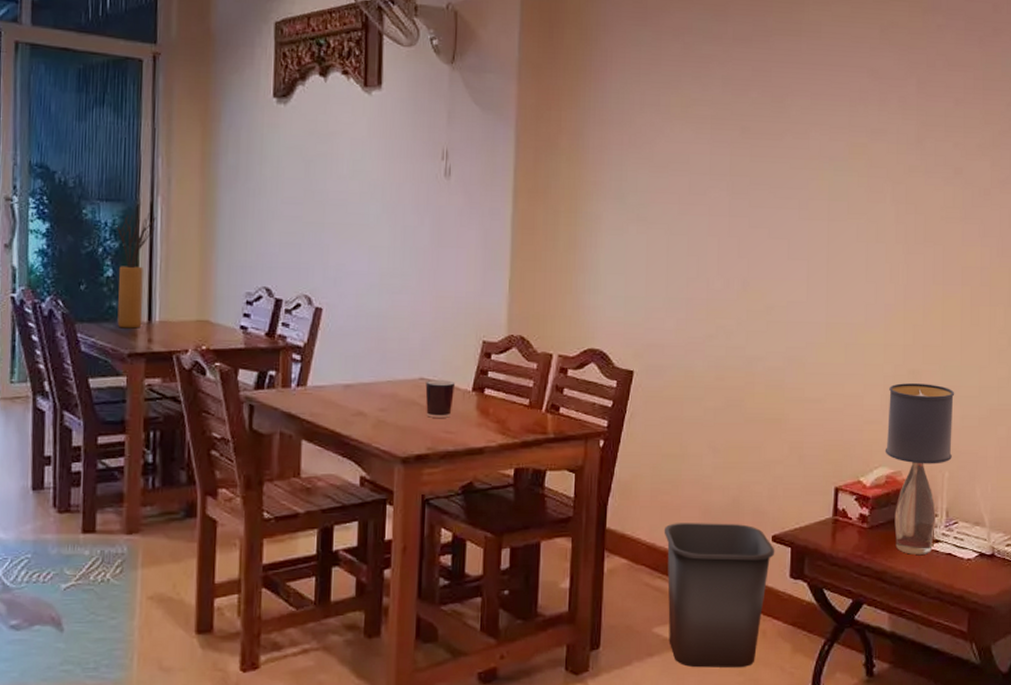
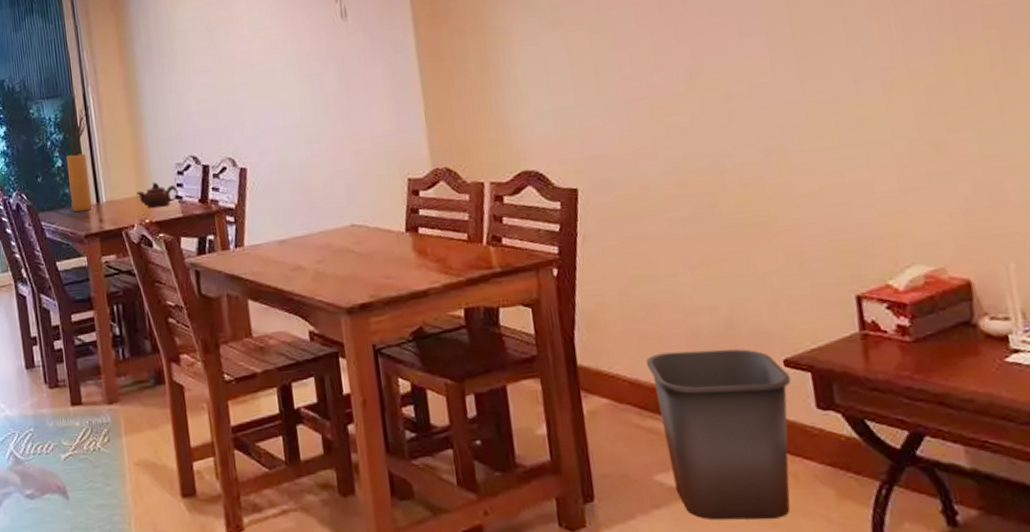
teapot: none [195,308,244,335] -> present [136,182,179,208]
mug: present [425,380,456,418] -> none [357,223,389,264]
table lamp: present [885,383,955,555] -> none [906,155,1016,371]

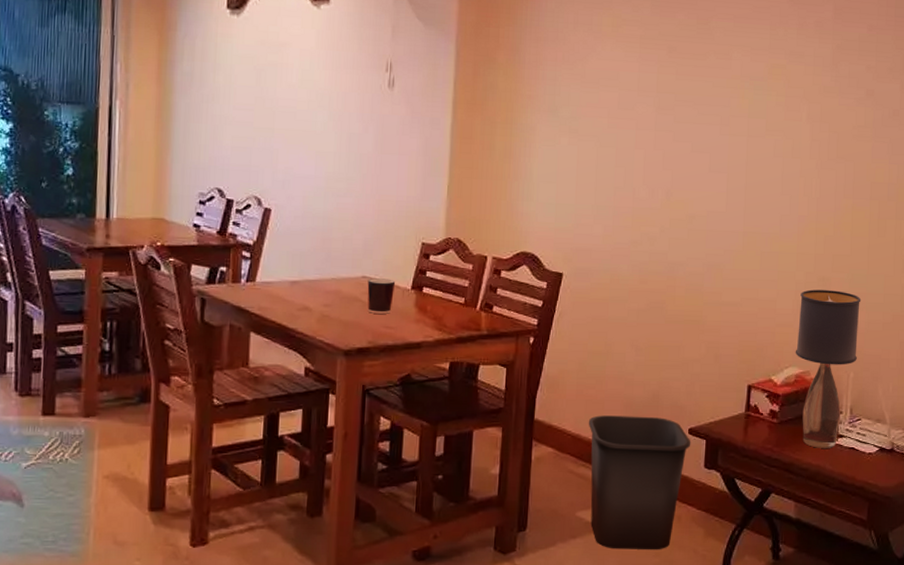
vase: present [59,103,92,213] -> none [77,115,114,225]
teapot: present [136,182,179,208] -> none [151,207,197,232]
mug: none [357,223,389,264] -> present [367,278,396,314]
table lamp: none [906,155,1016,371] -> present [795,289,861,448]

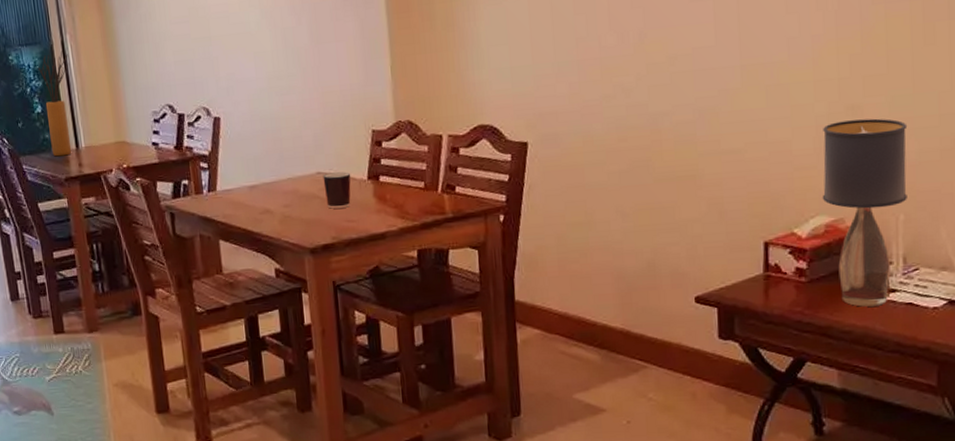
vase: none [77,115,114,225] -> present [38,51,72,157]
waste bin: present [588,415,691,549] -> none [575,287,700,431]

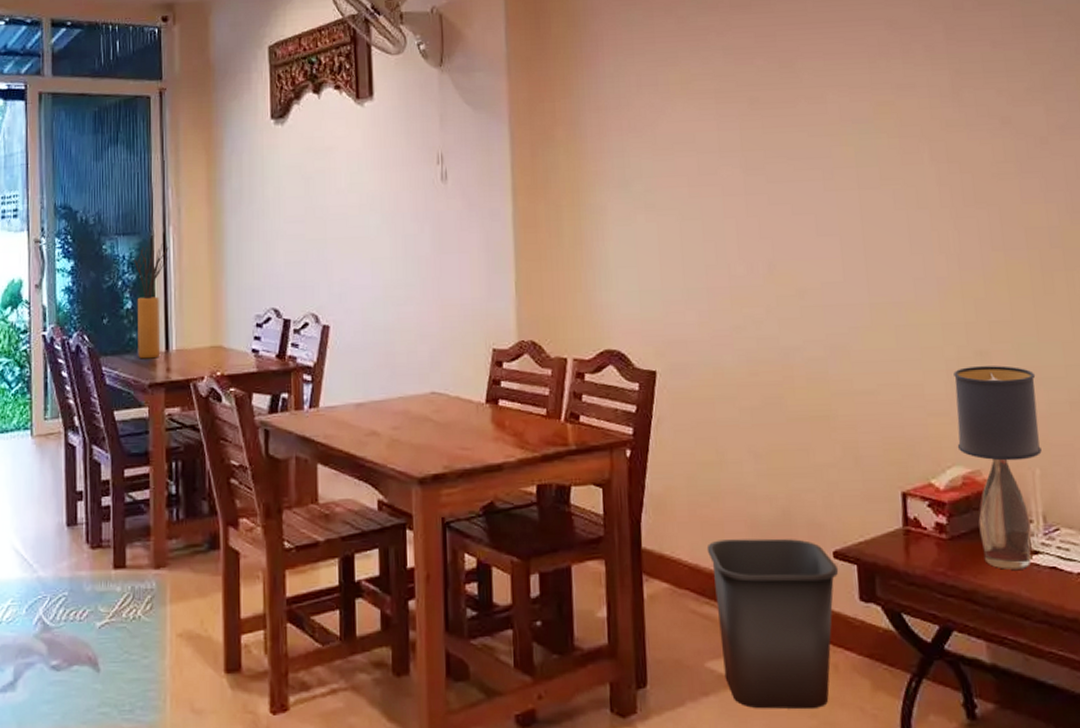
mug: present [323,172,351,209] -> none [437,393,468,434]
waste bin: none [575,287,700,431] -> present [706,538,839,709]

